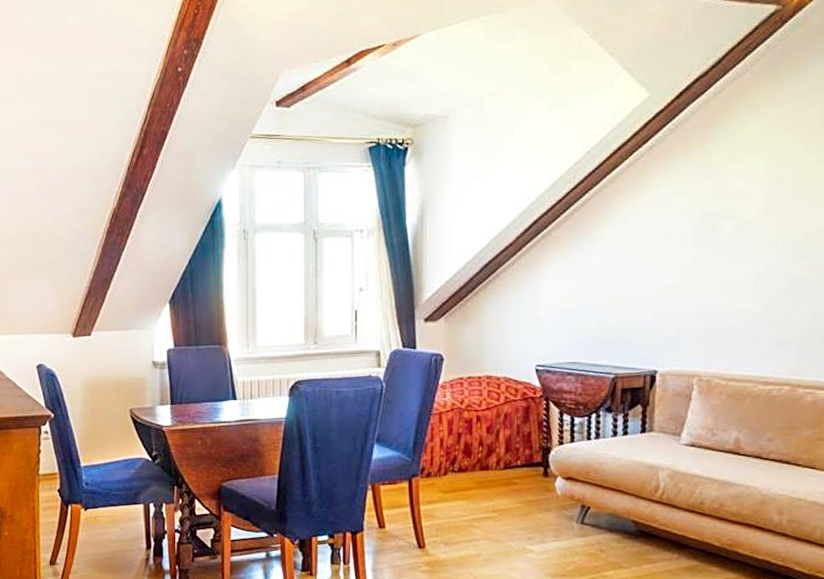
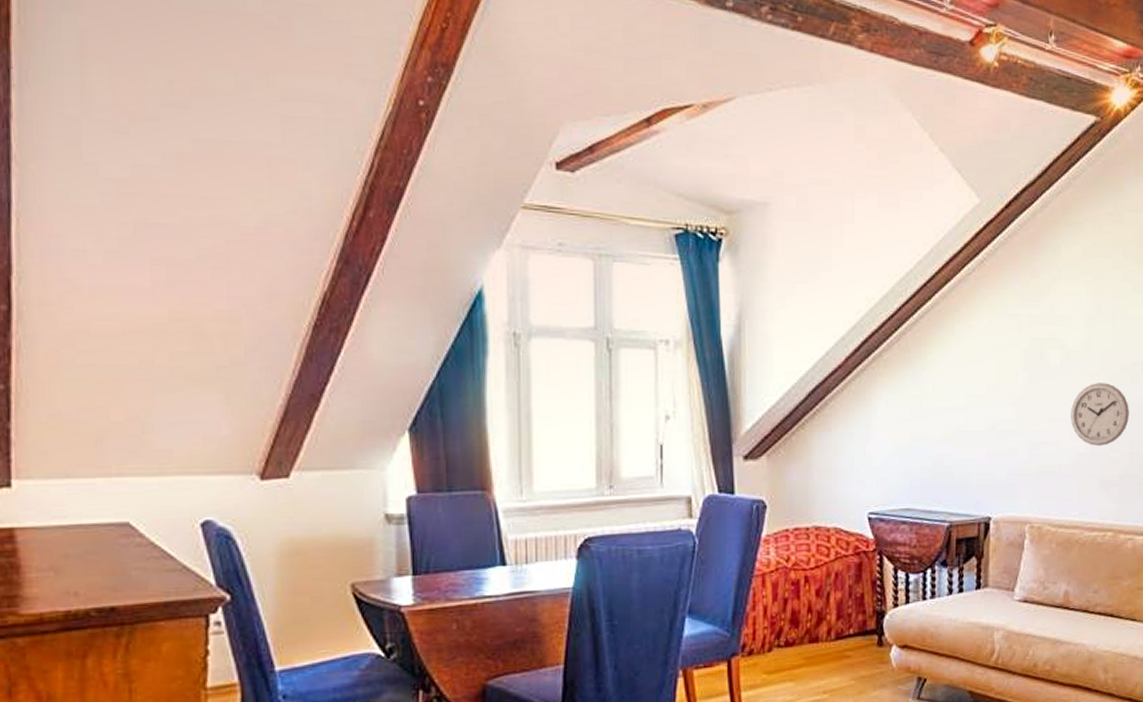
wall clock: none [744,249,811,307] -> present [1071,383,1129,446]

